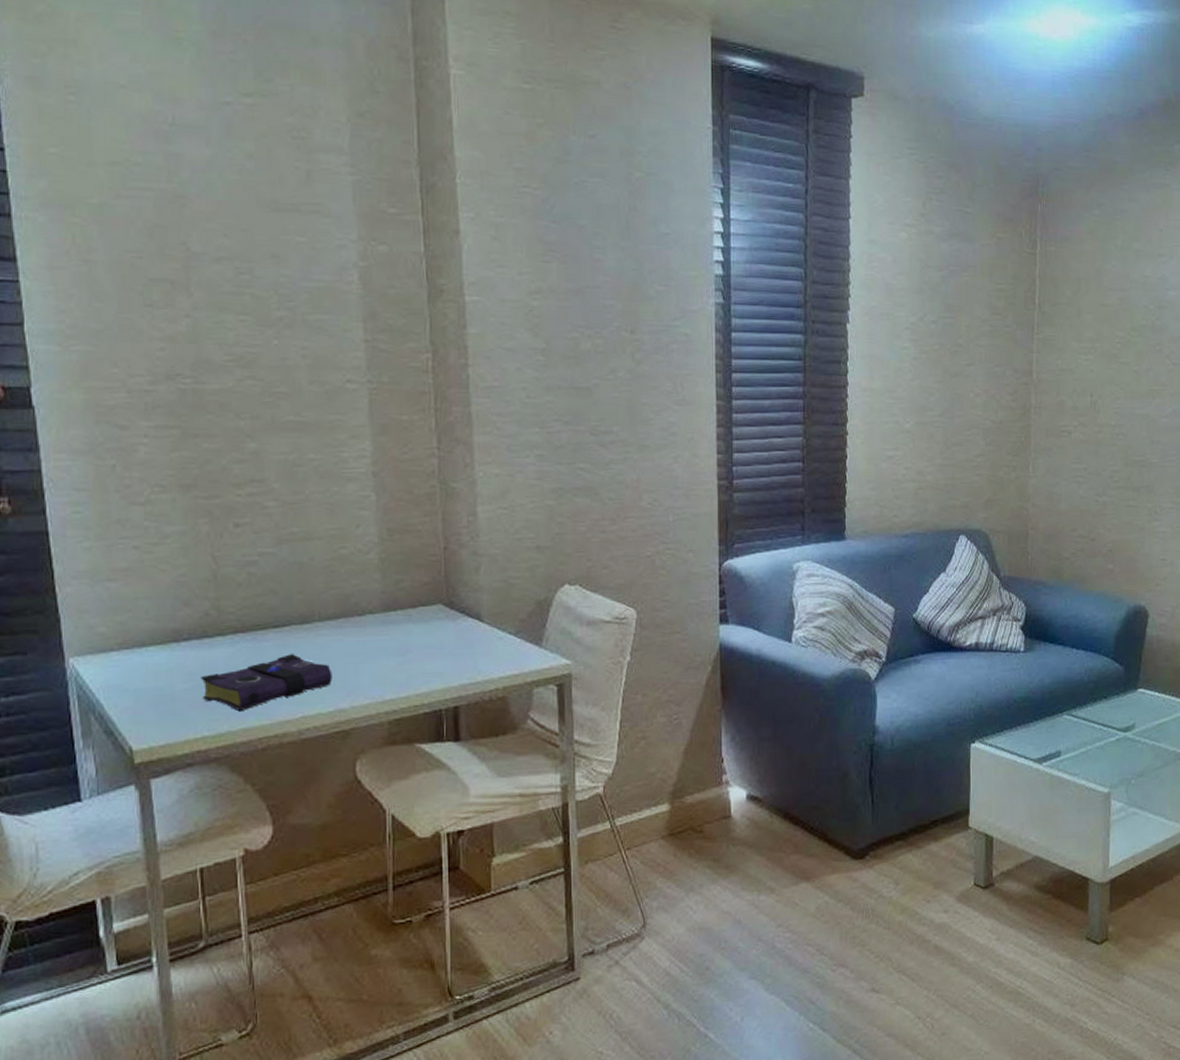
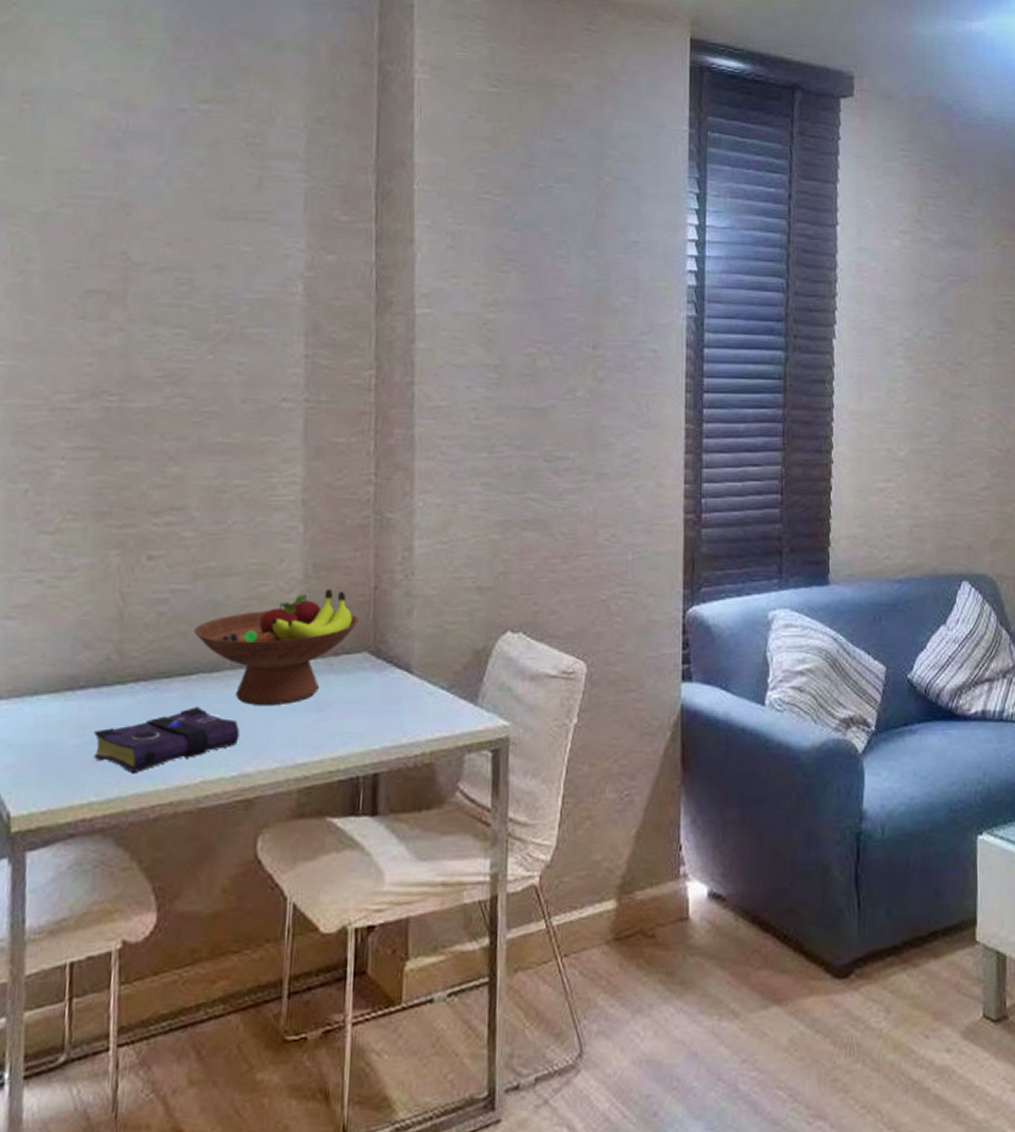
fruit bowl: none [283,550,433,651] -> present [194,589,360,705]

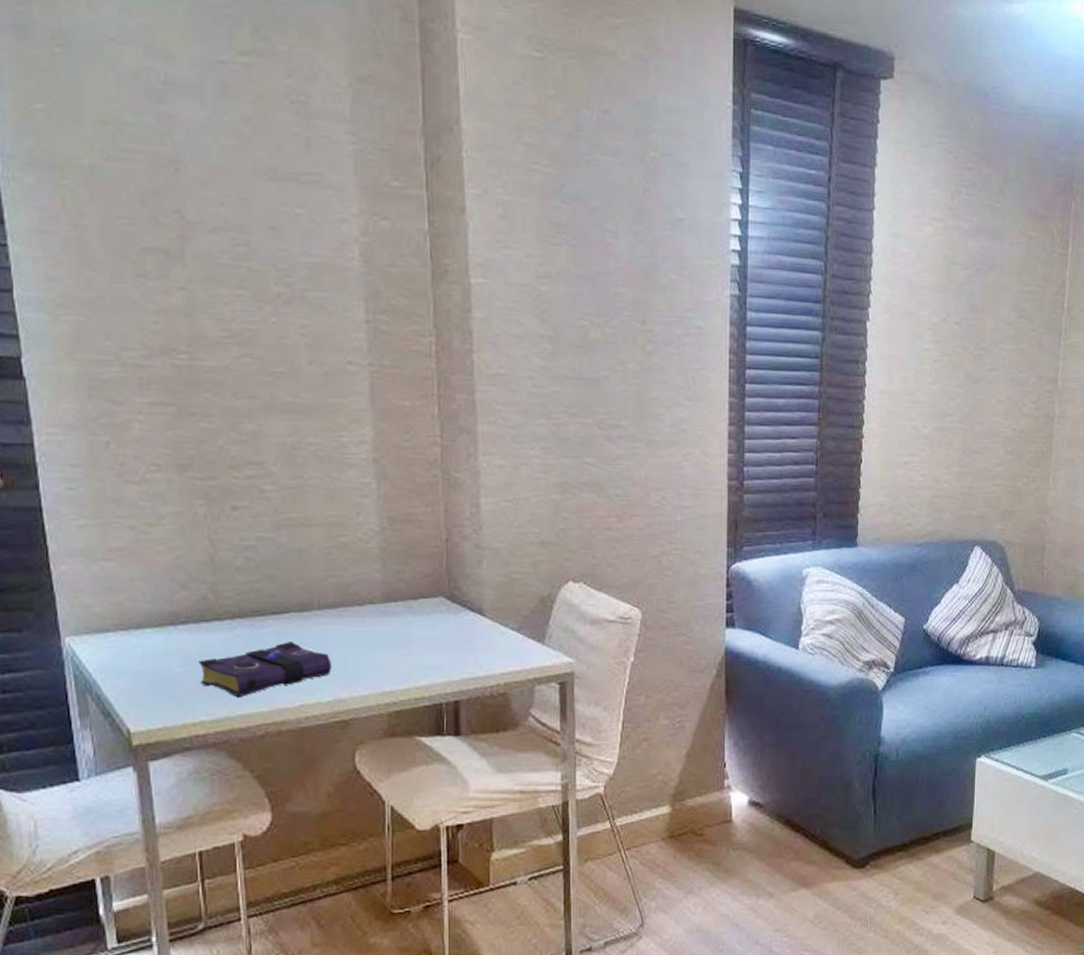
fruit bowl: present [194,589,360,705] -> none [282,540,434,641]

